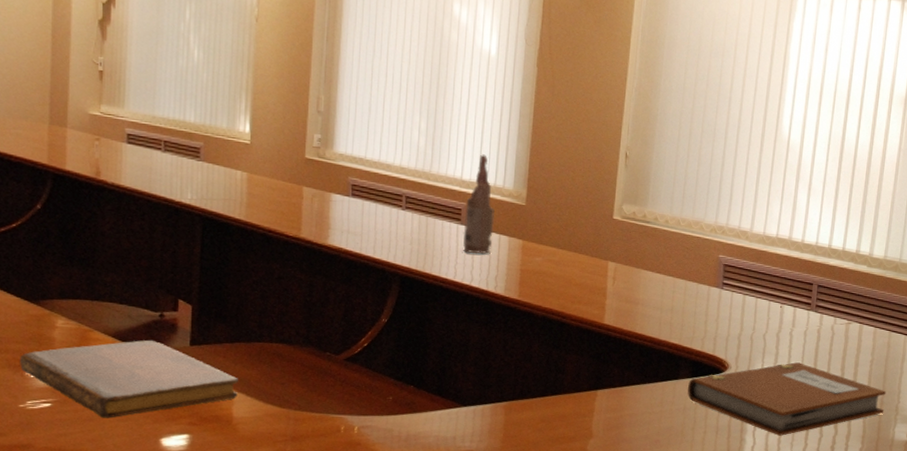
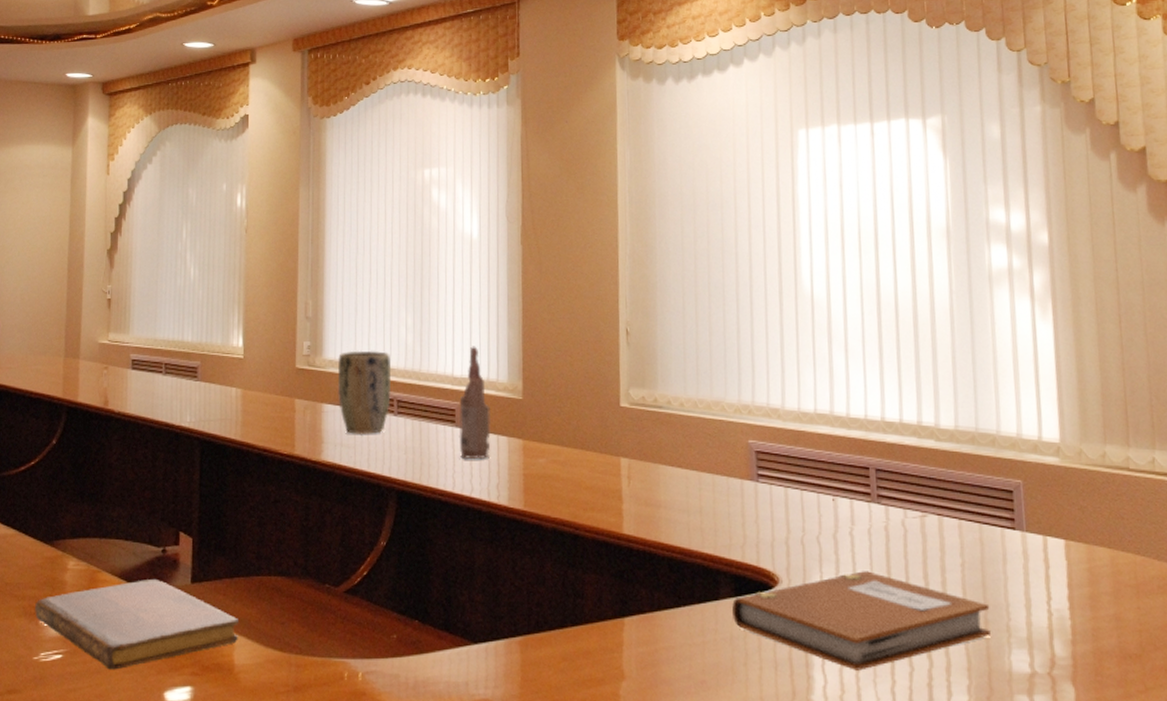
plant pot: none [346,147,402,225] -> present [337,350,392,434]

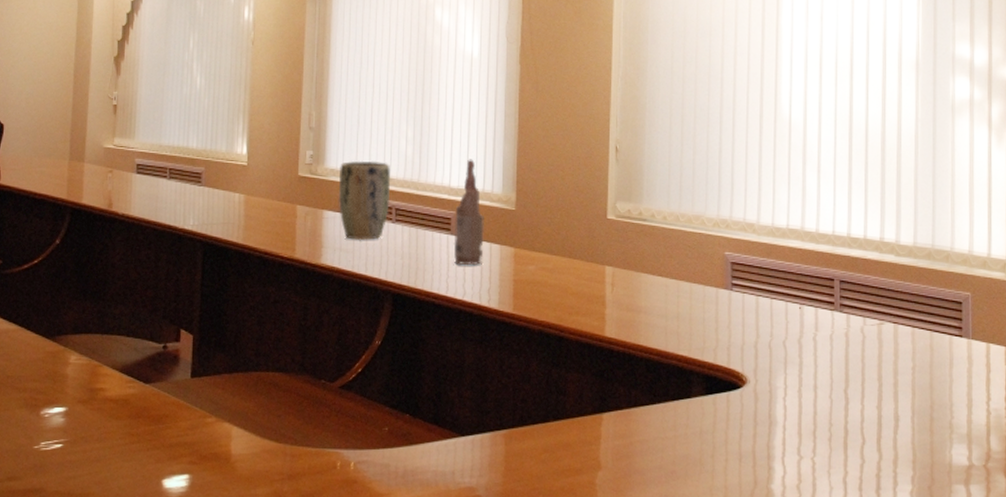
notebook: present [35,580,238,670] -> none [36,374,236,459]
notebook: present [732,571,991,671] -> none [703,373,936,462]

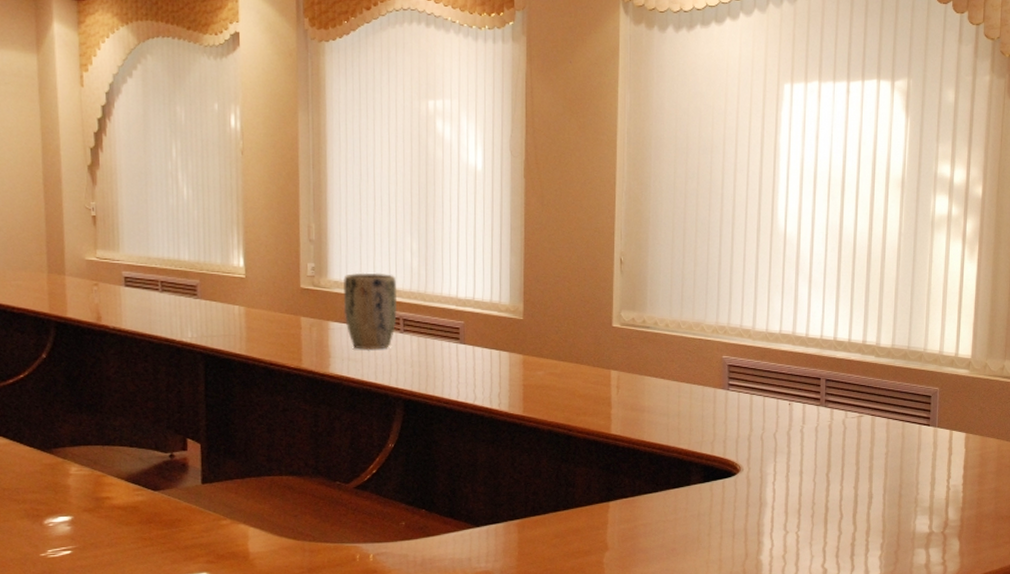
bottle: present [453,159,484,266] -> none [463,271,493,372]

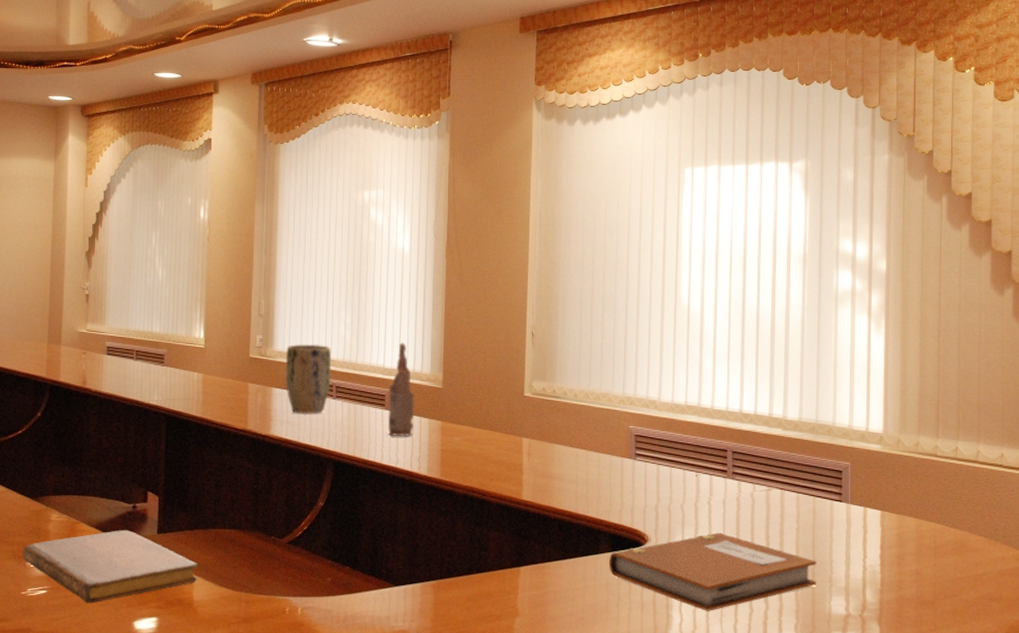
notebook: none [37,482,252,562] -> present [23,530,197,603]
bottle: none [463,271,493,372] -> present [387,343,415,437]
notebook: none [701,460,904,536] -> present [609,533,817,611]

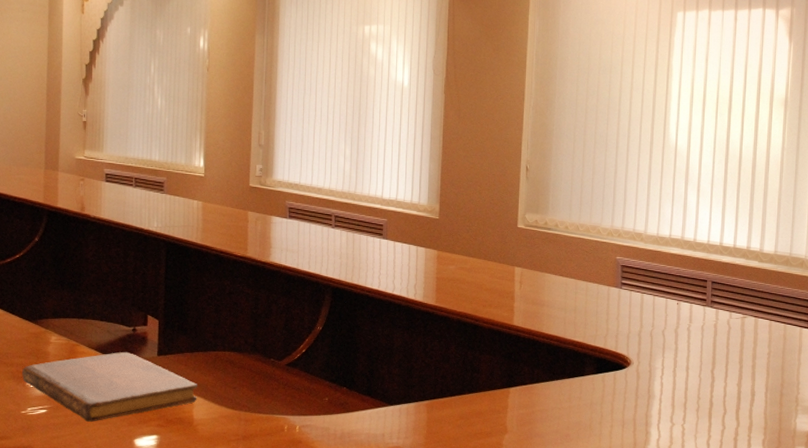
plant pot: present [285,343,332,414] -> none [284,174,331,242]
bottle: present [387,343,415,437] -> none [385,174,412,265]
notebook: present [609,533,817,611] -> none [594,357,785,428]

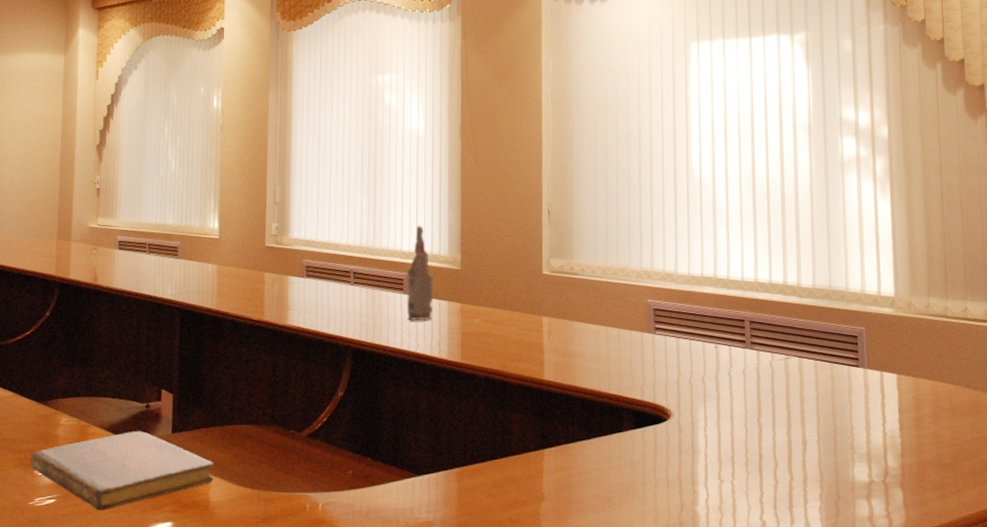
bottle: none [385,174,412,265] -> present [406,225,434,321]

